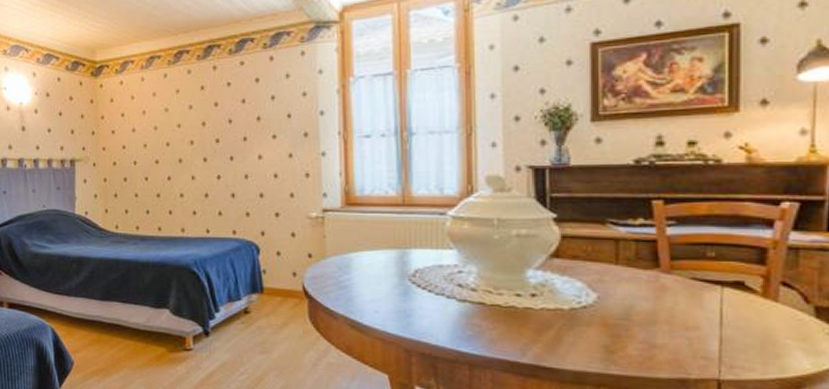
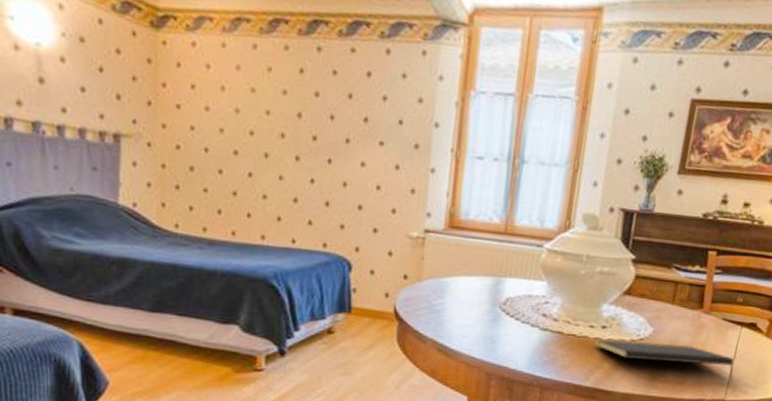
notepad: none [524,309,726,353] -> present [594,339,734,380]

